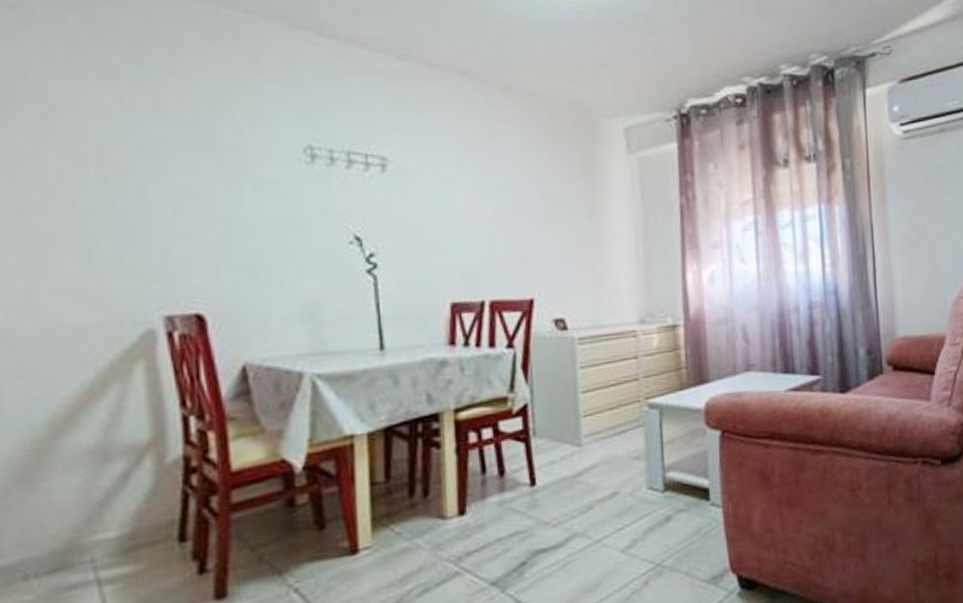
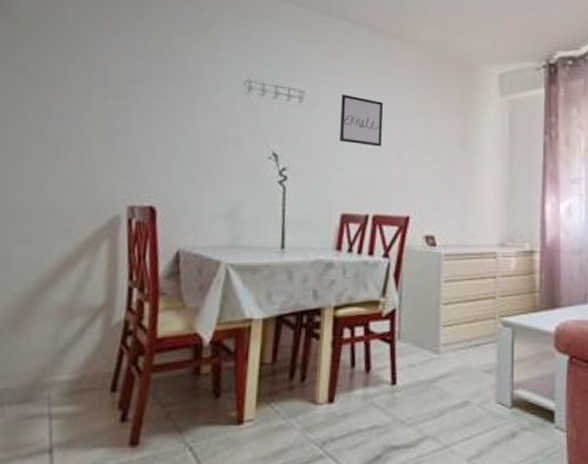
wall art: none [435,159,493,221] -> present [340,95,384,147]

